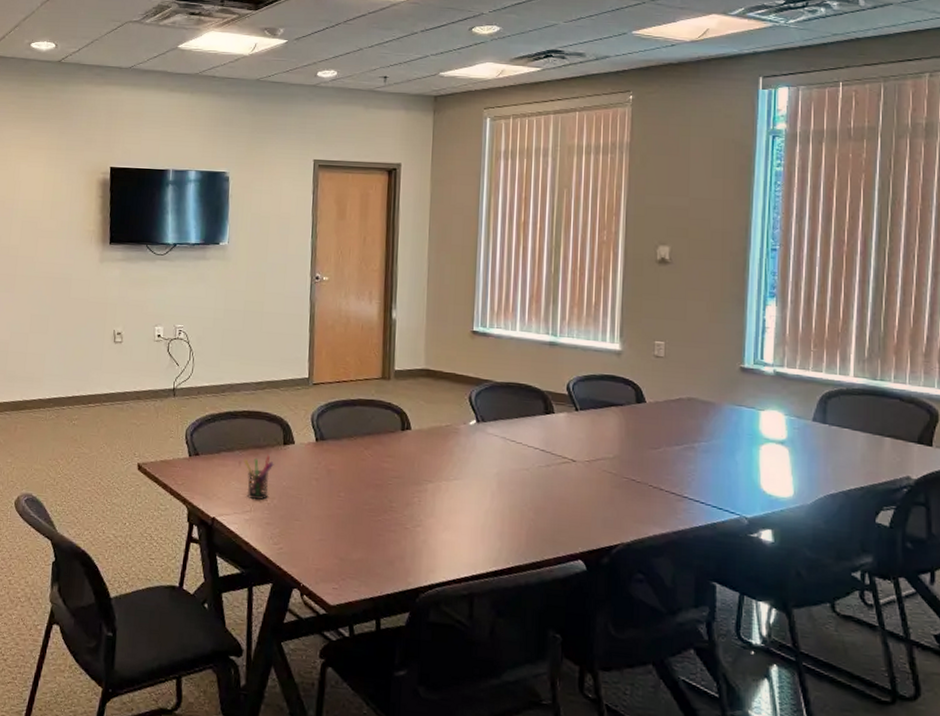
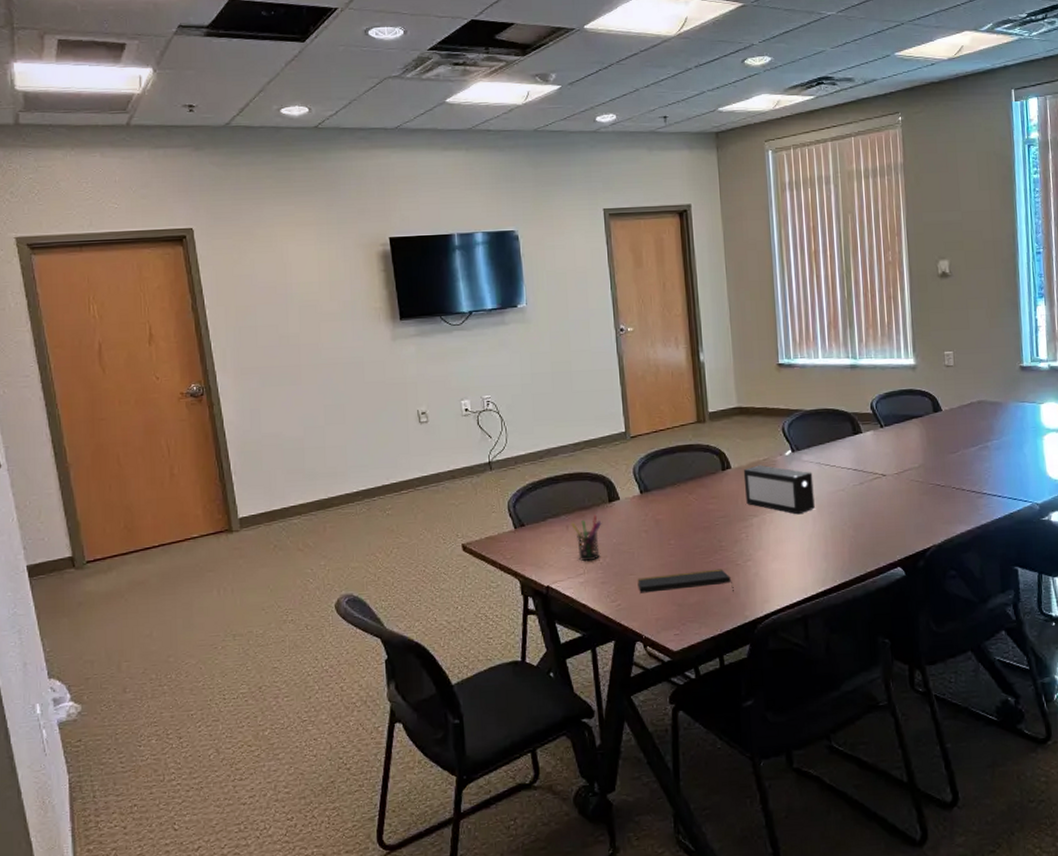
notepad: none [302,525,399,556] -> present [637,568,734,593]
speaker: none [422,430,496,488] -> present [743,465,815,515]

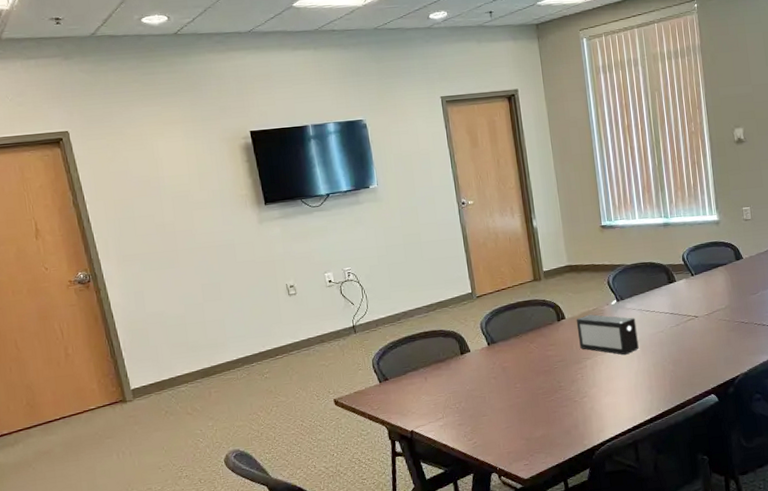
pen holder: present [571,514,602,562] -> none [429,366,456,407]
notepad: present [637,568,734,593] -> none [489,405,574,431]

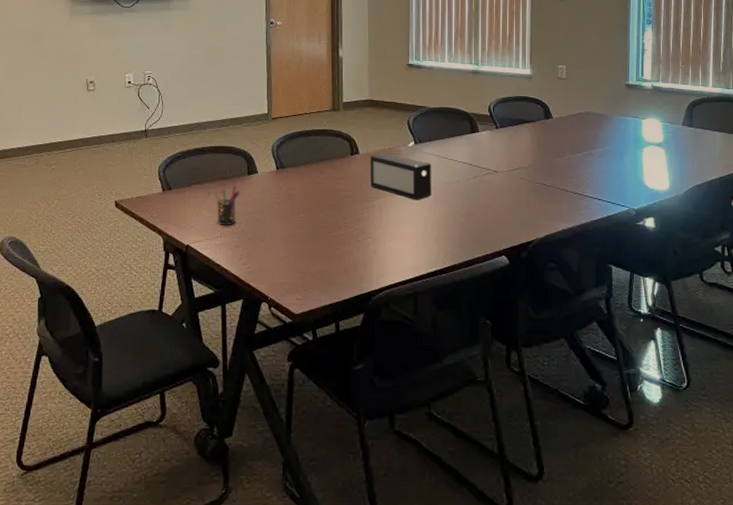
pen holder: none [429,366,456,407] -> present [213,185,240,226]

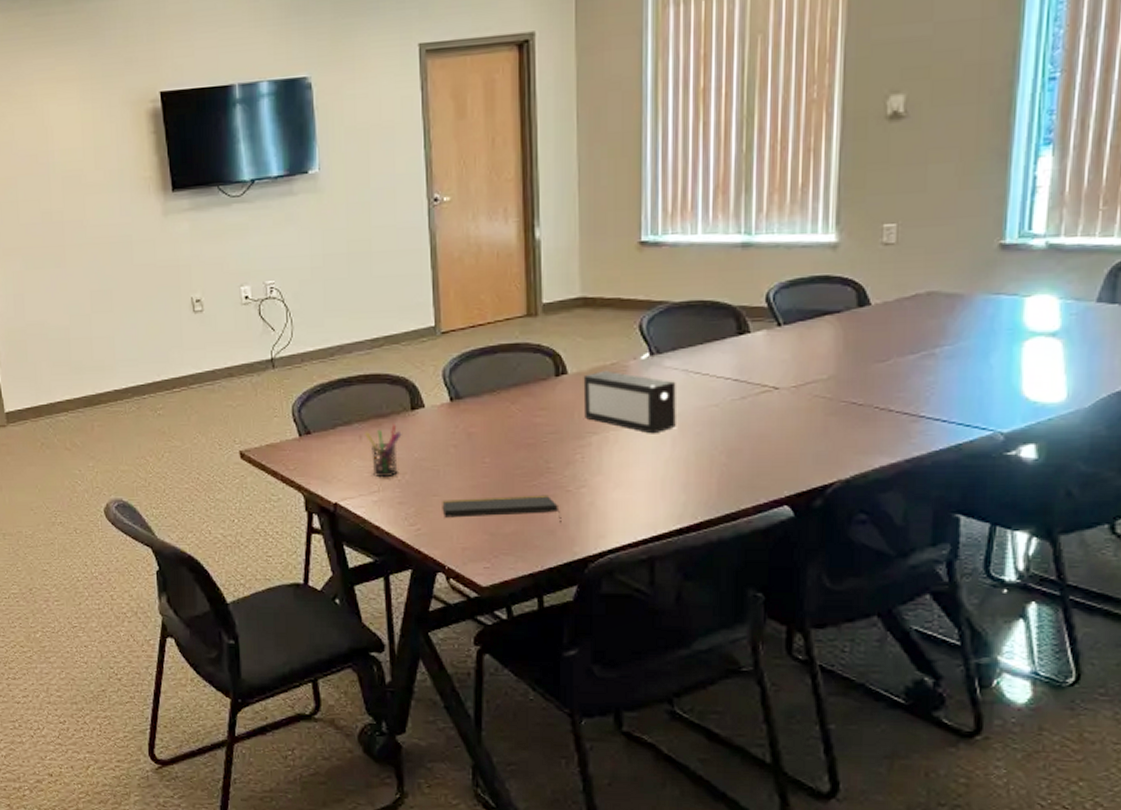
notepad: none [267,243,353,265] -> present [442,495,561,523]

